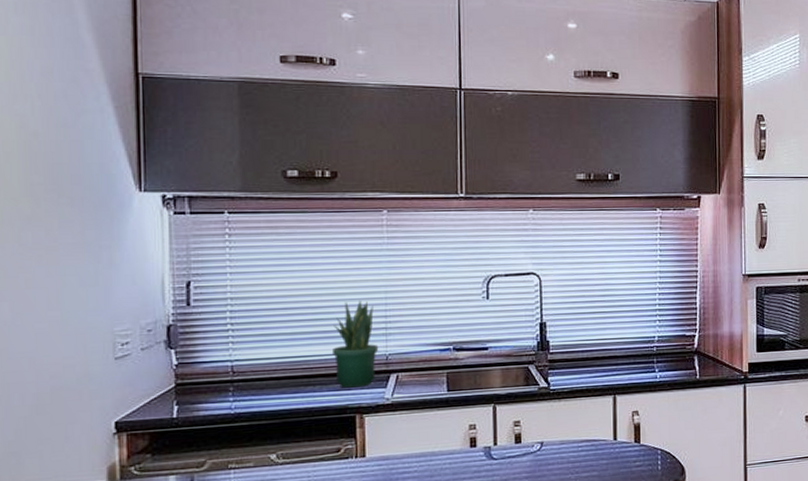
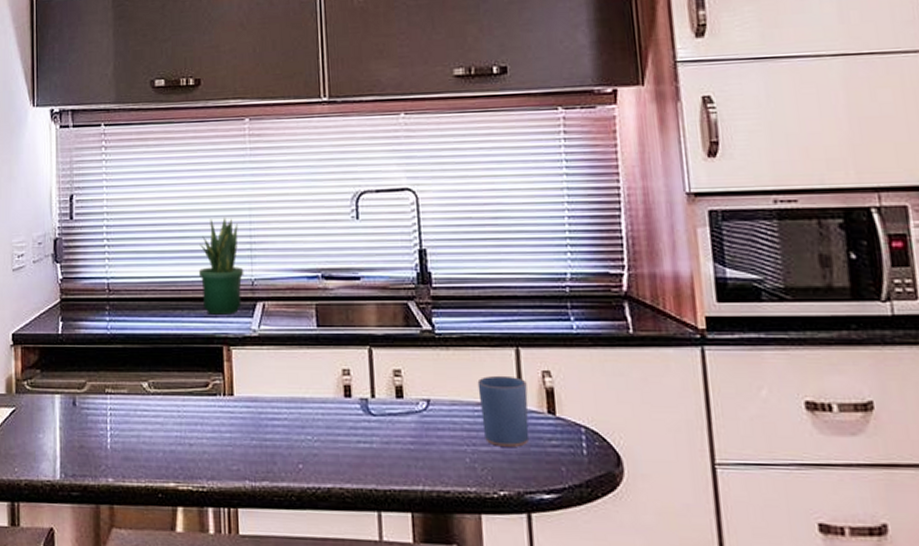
mug: none [582,417,621,472] -> present [477,375,529,447]

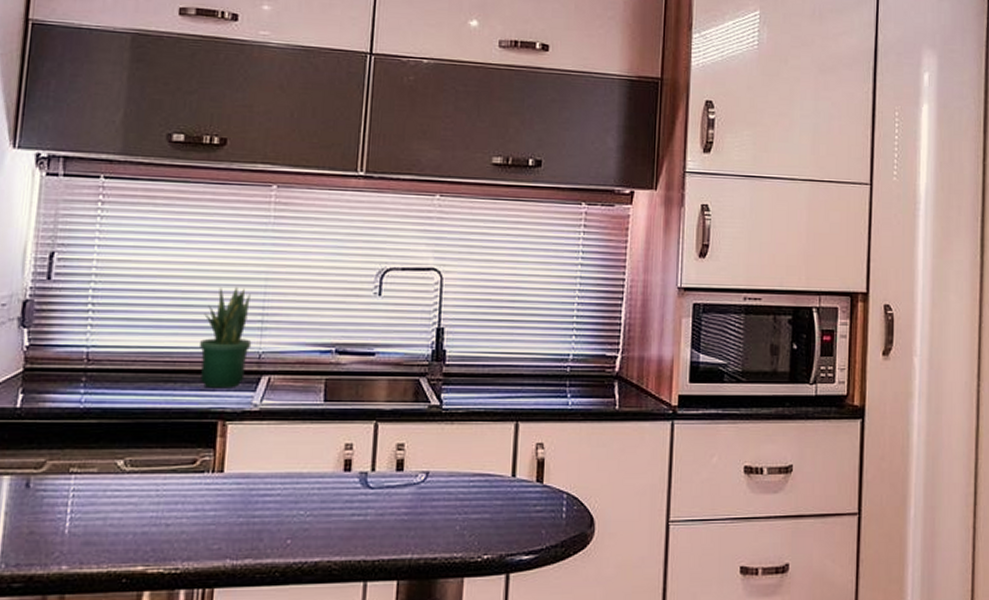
mug: present [477,375,529,447] -> none [476,447,521,514]

